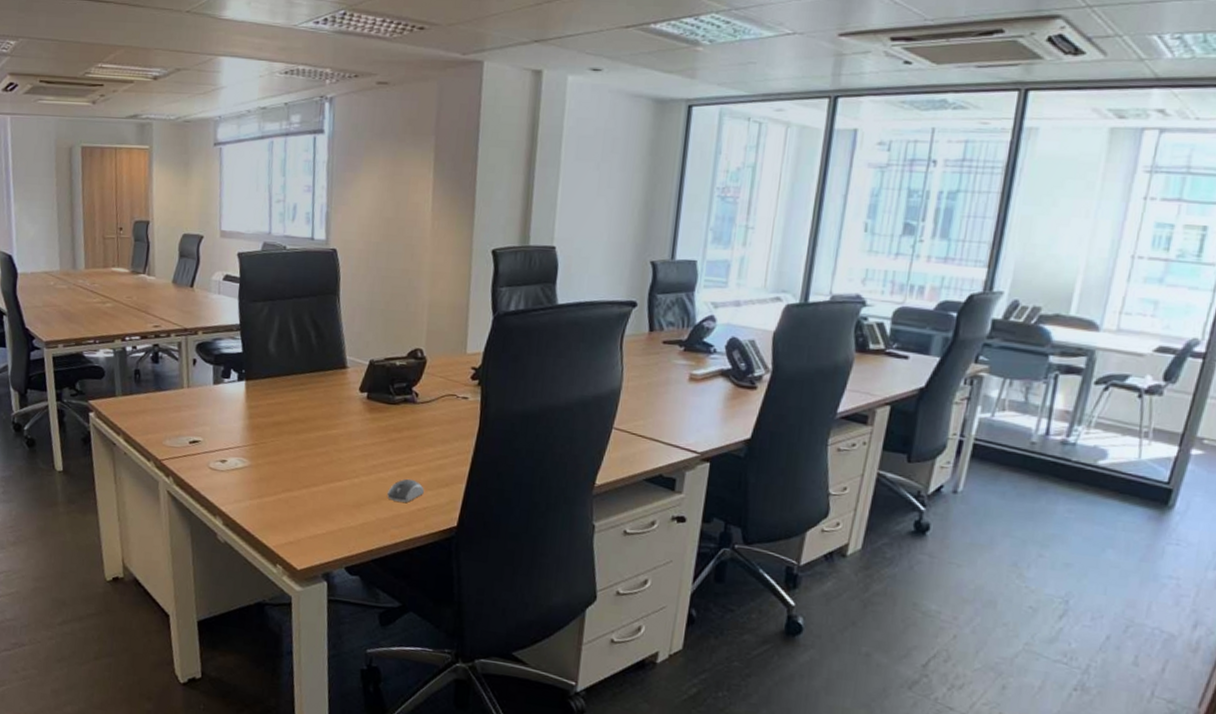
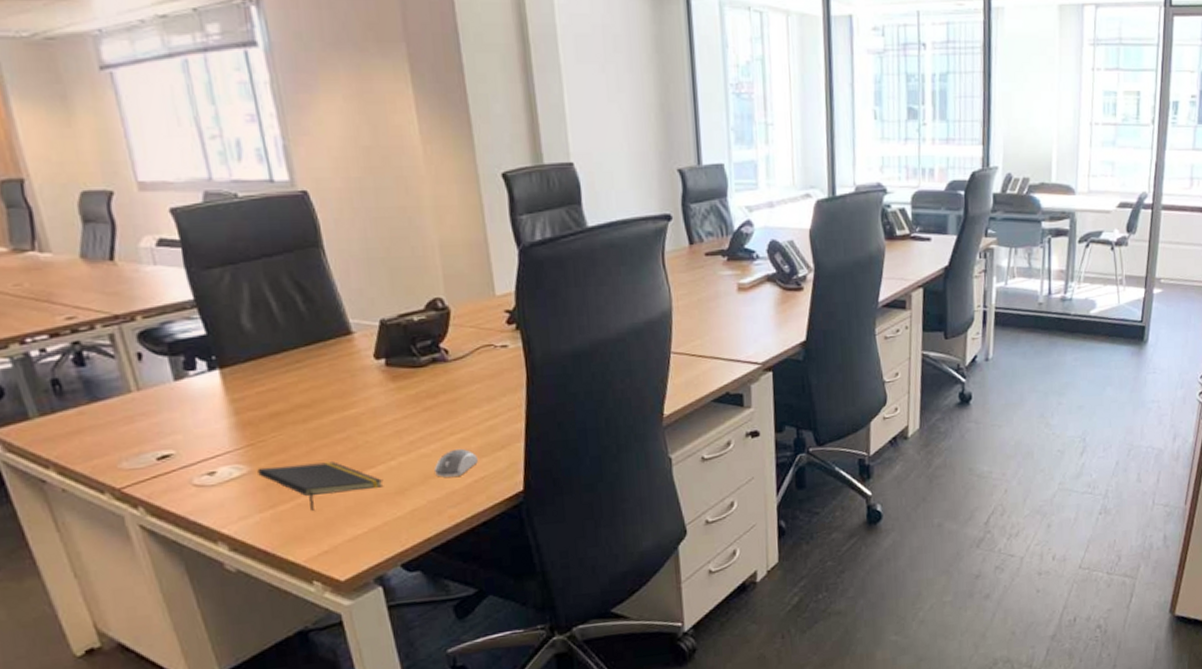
notepad: none [255,464,346,507] -> present [257,461,384,511]

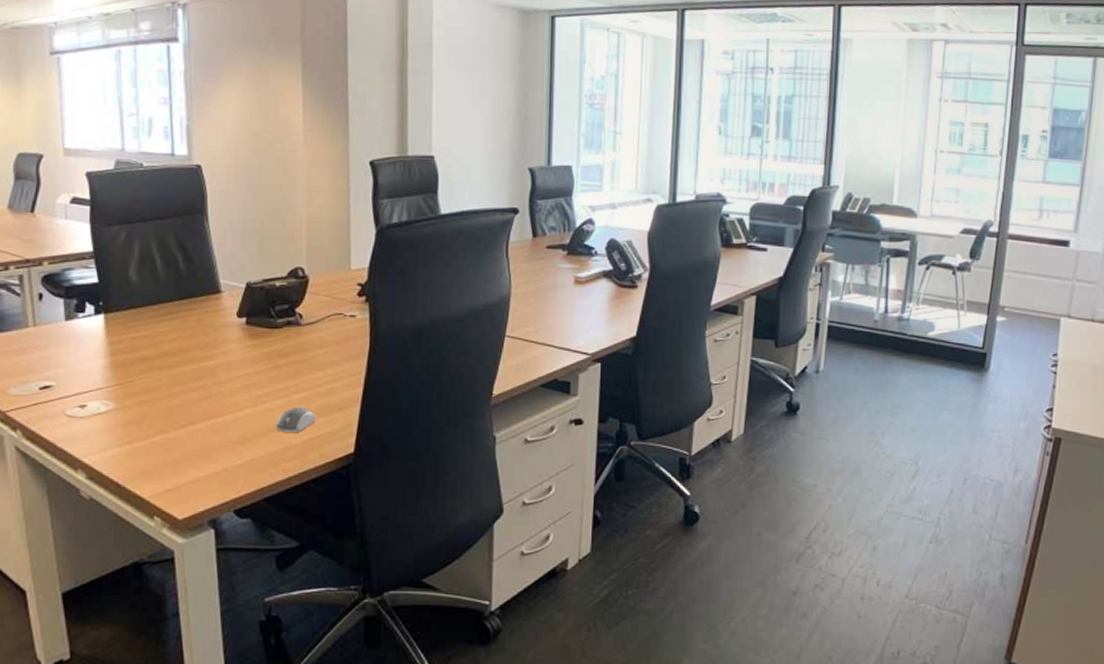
notepad: present [257,461,384,511] -> none [122,406,229,450]

